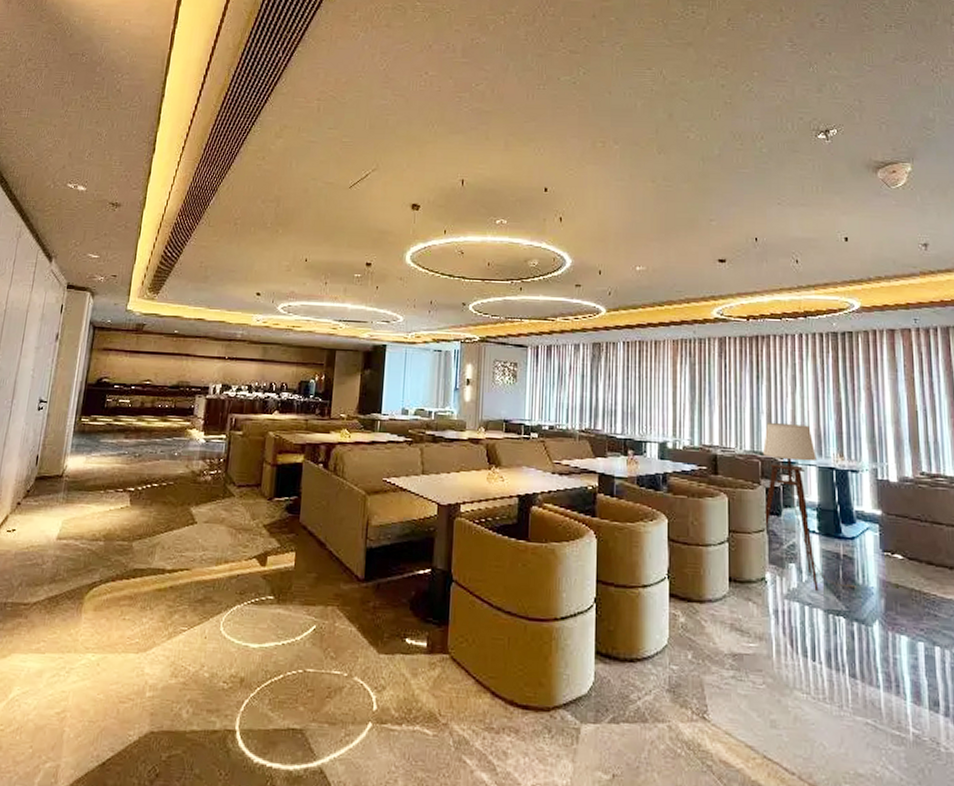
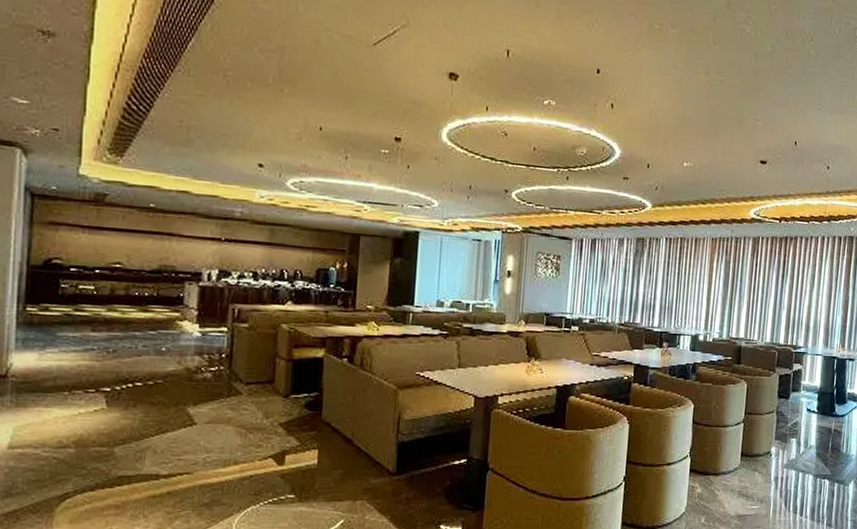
floor lamp: present [762,423,856,591] -> none [774,318,841,460]

